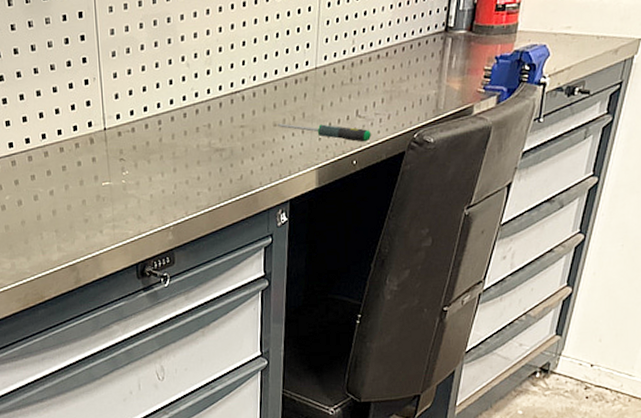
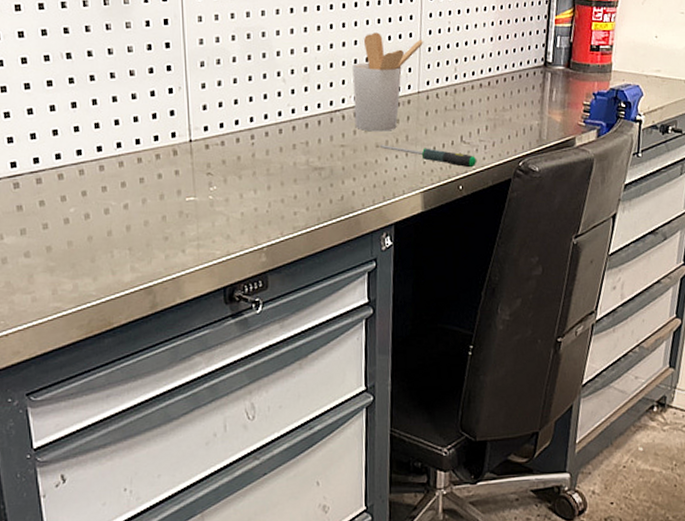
utensil holder: none [252,9,323,111] -> present [352,32,424,132]

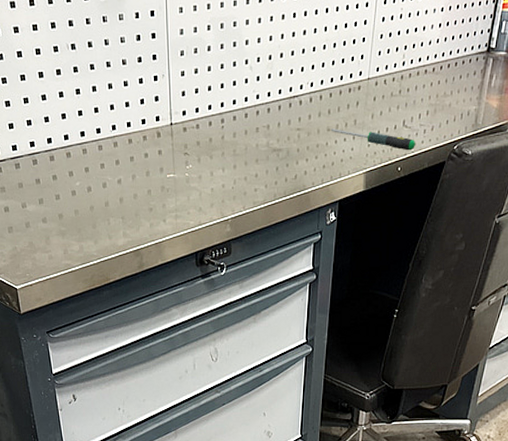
utensil holder: present [352,32,424,132] -> none [310,20,377,116]

